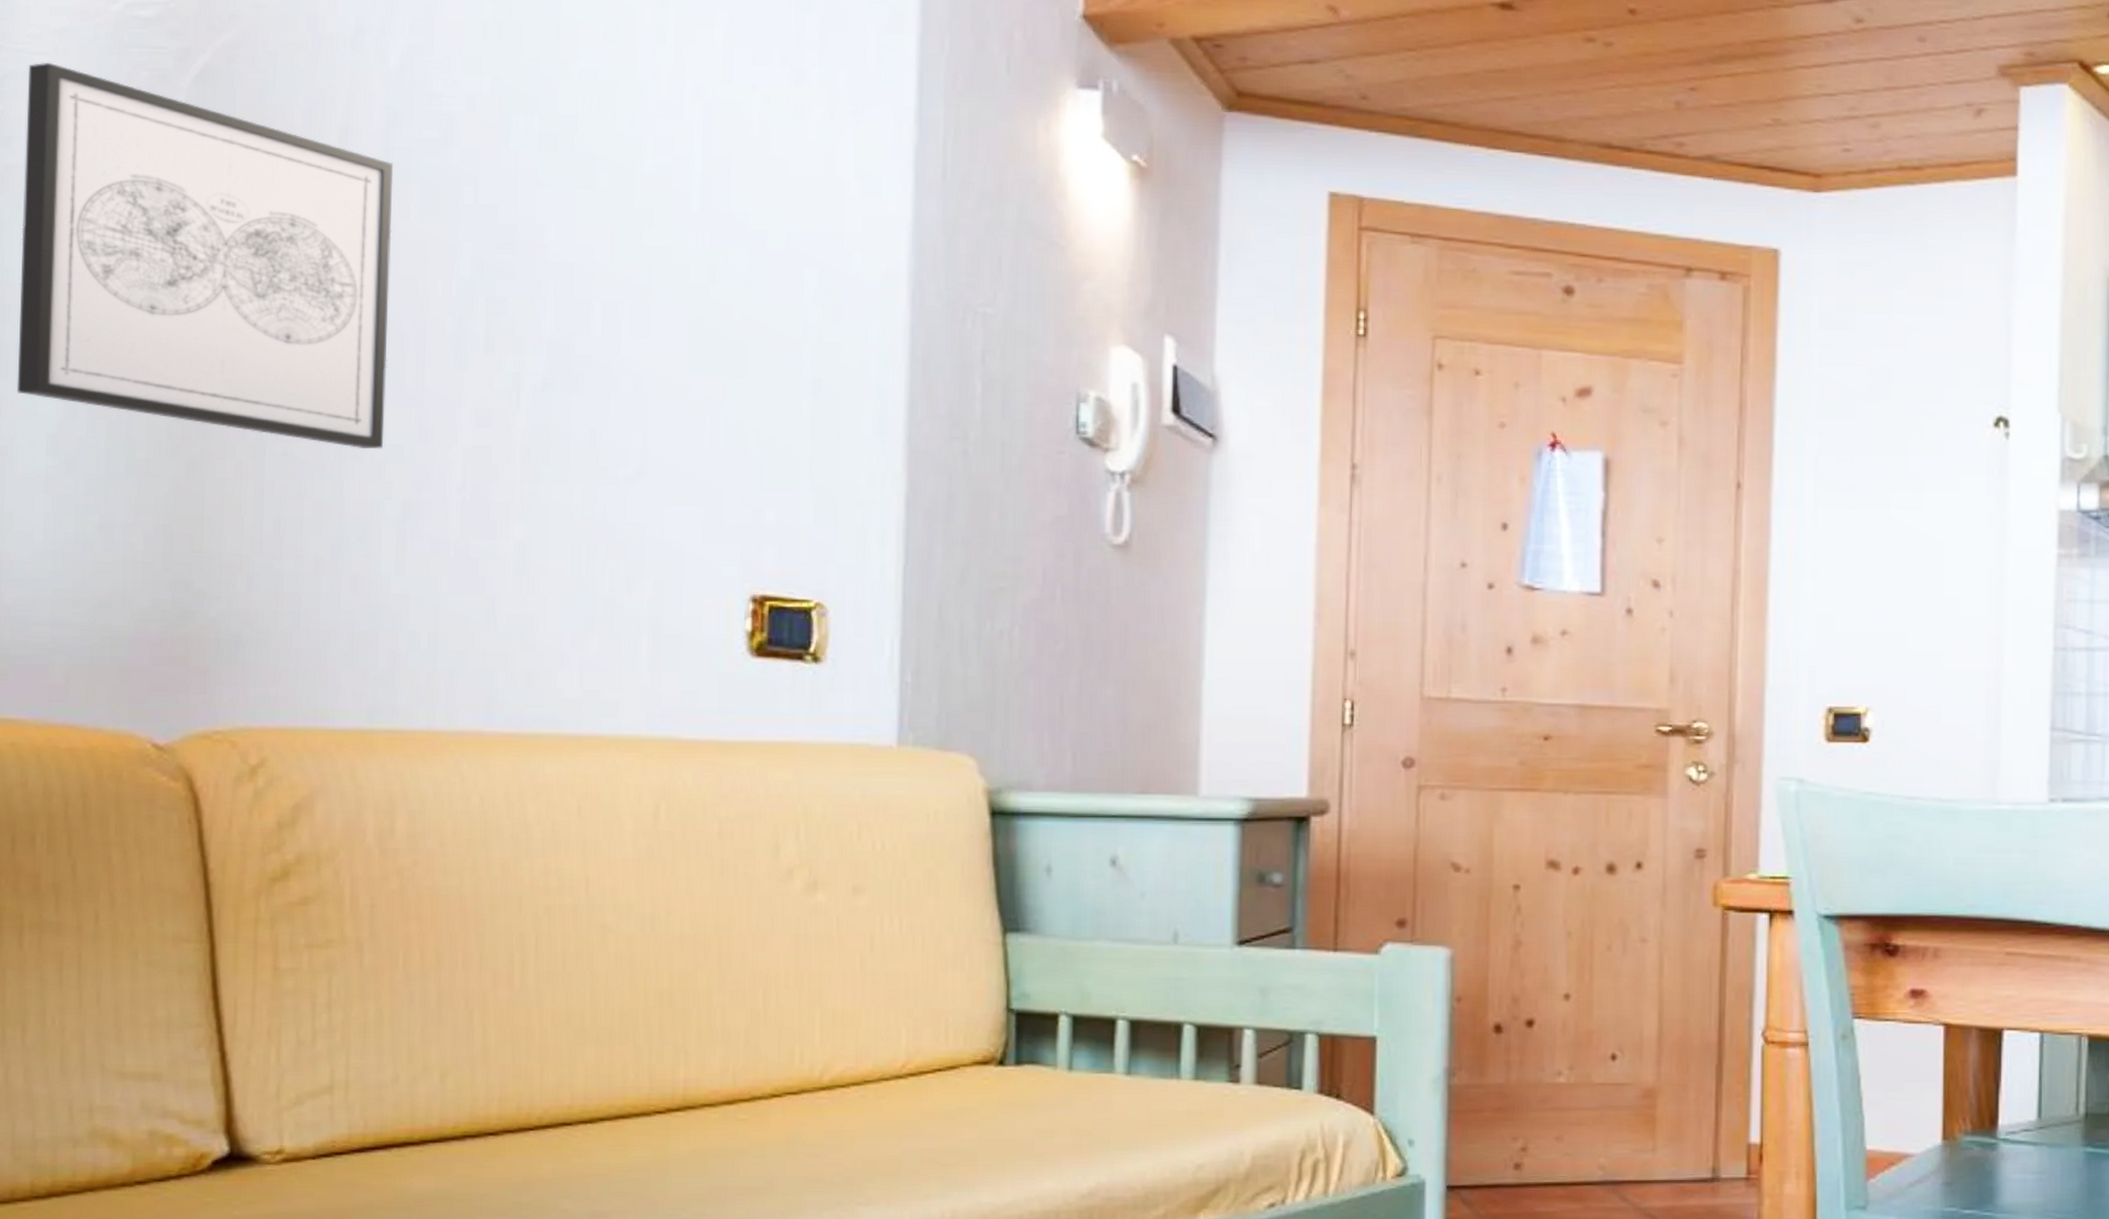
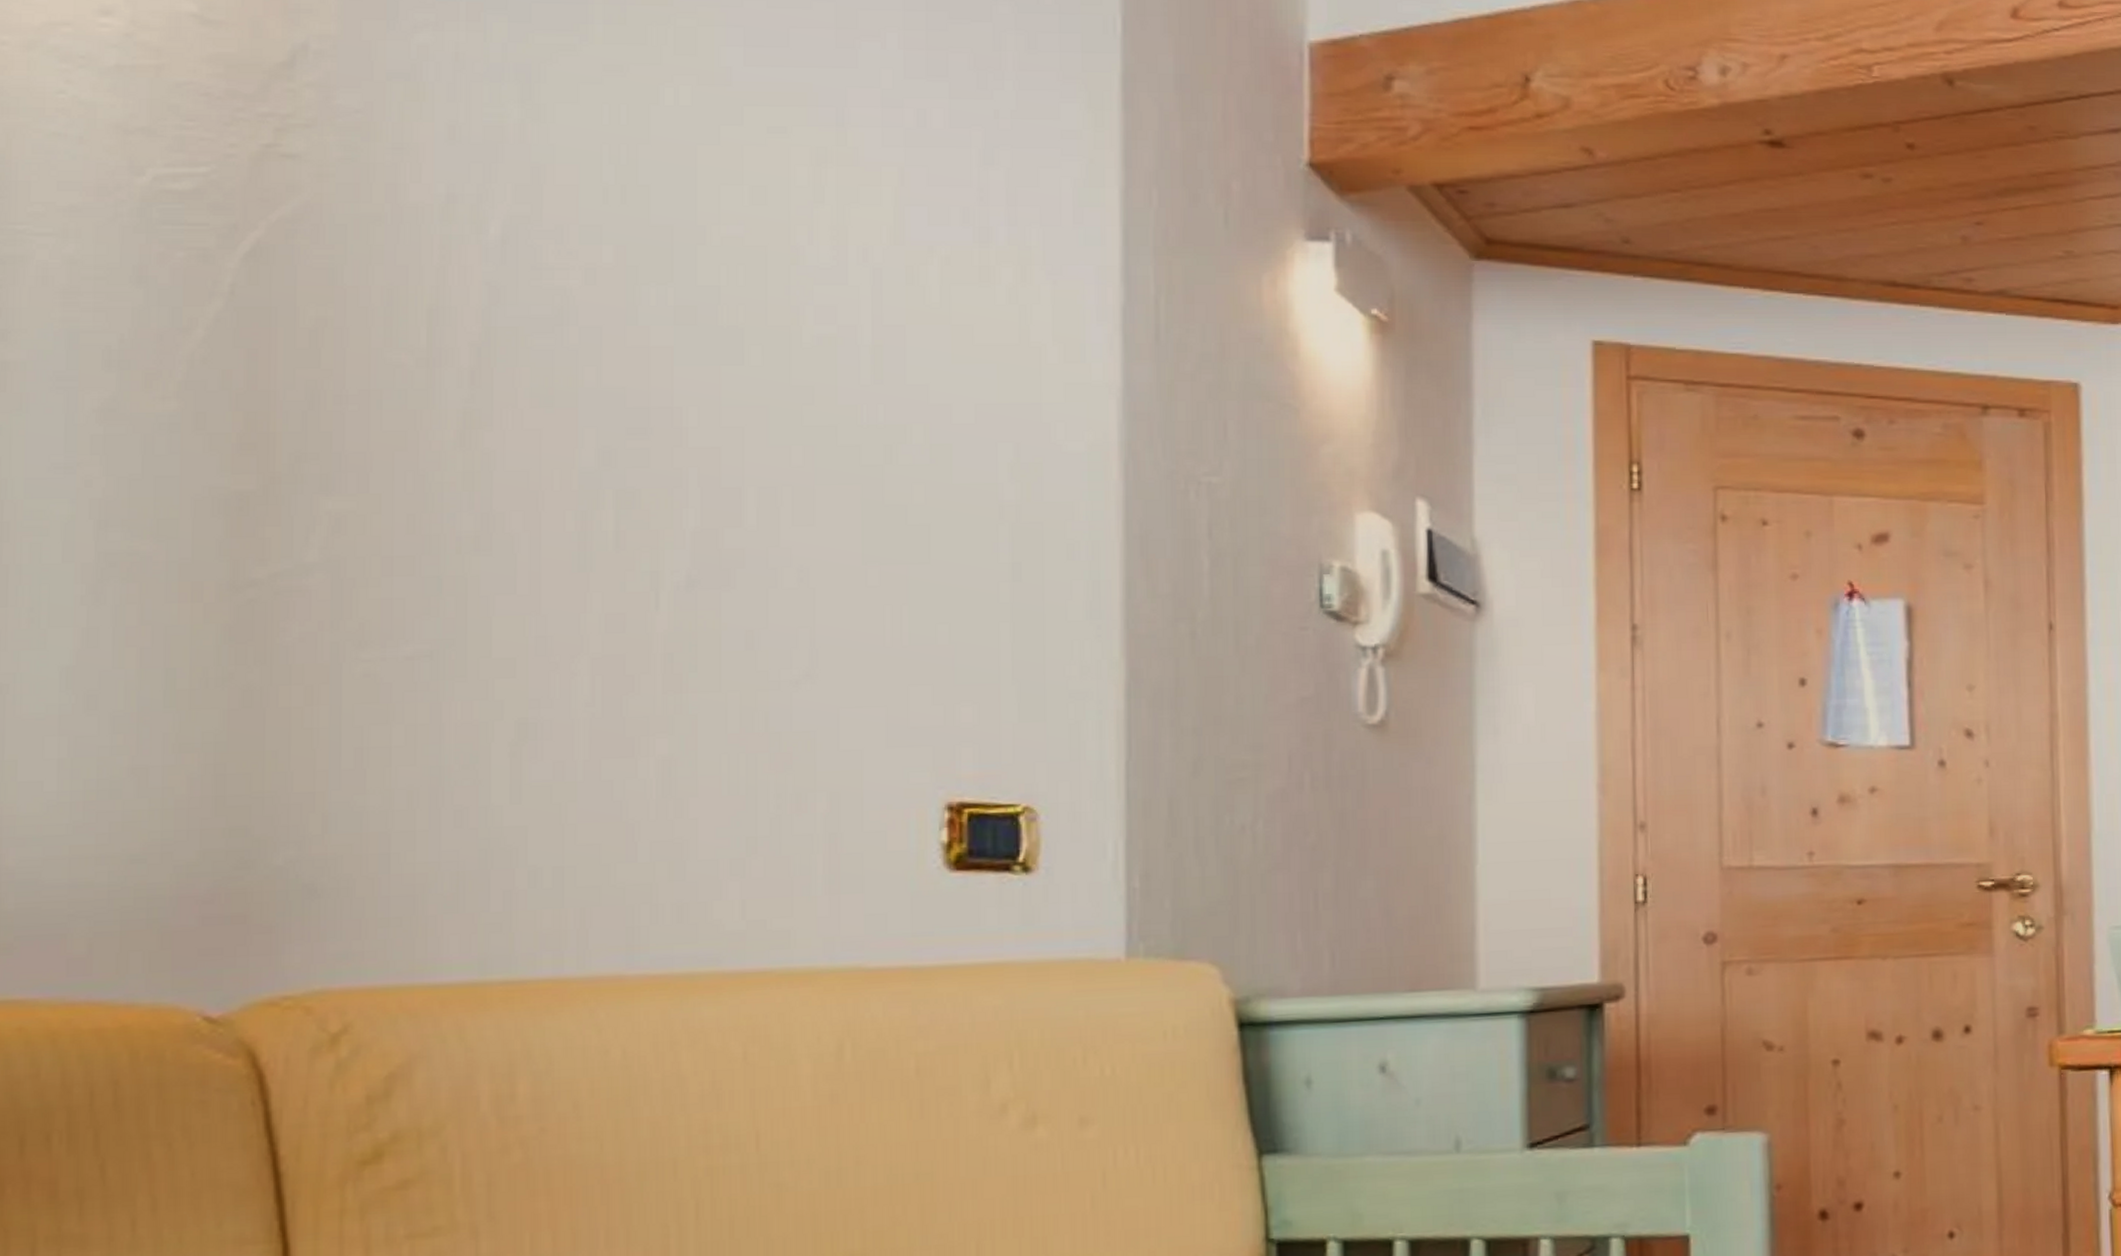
wall art: present [16,62,394,450] -> none [19,244,497,665]

